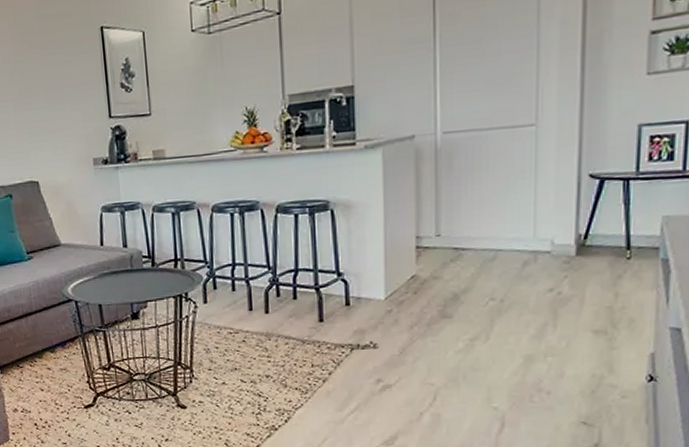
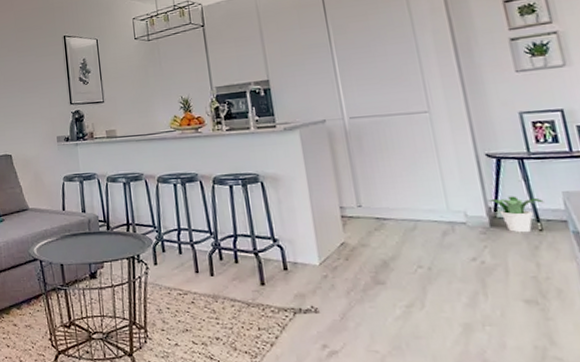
potted plant: none [580,221,640,262] -> present [488,196,544,233]

